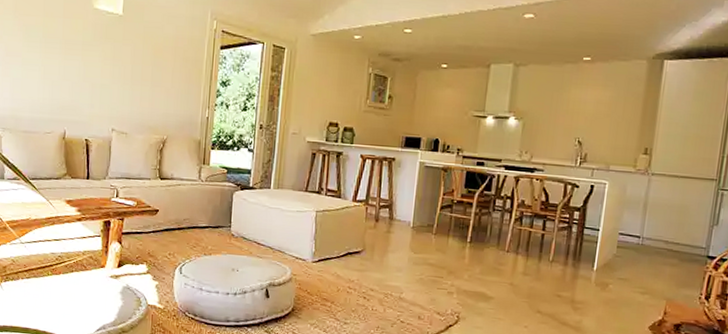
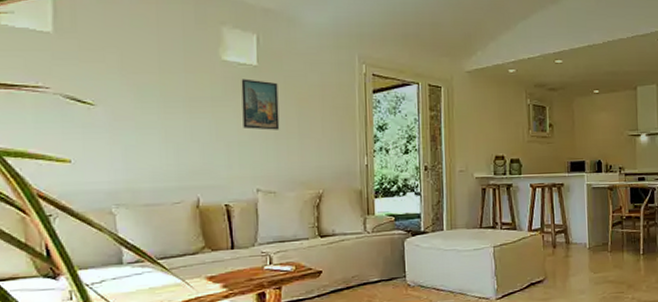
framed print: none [106,26,138,77] -> present [241,79,280,130]

